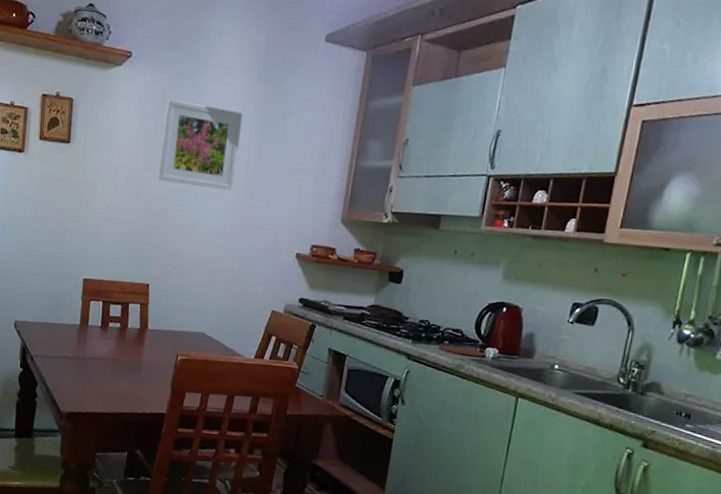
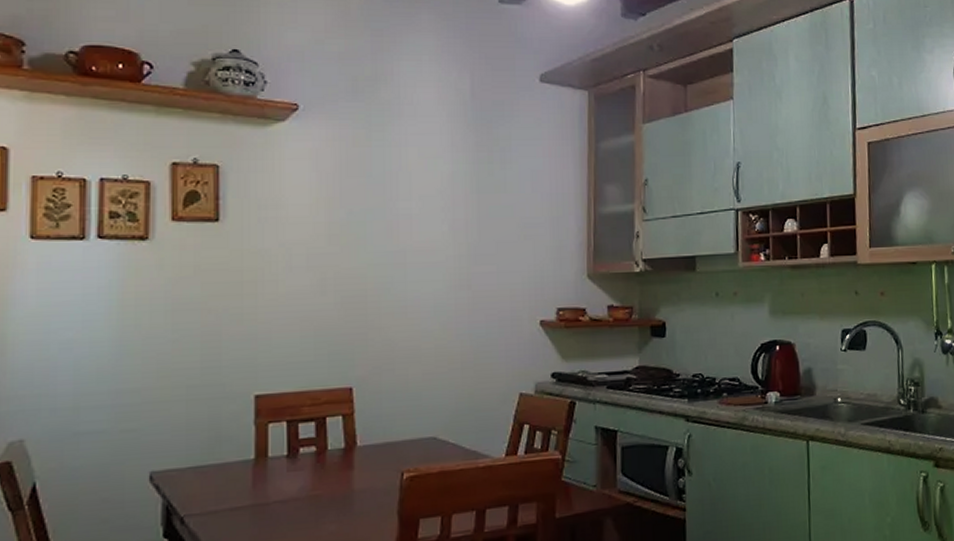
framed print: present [159,99,243,191] -> none [351,157,453,258]

